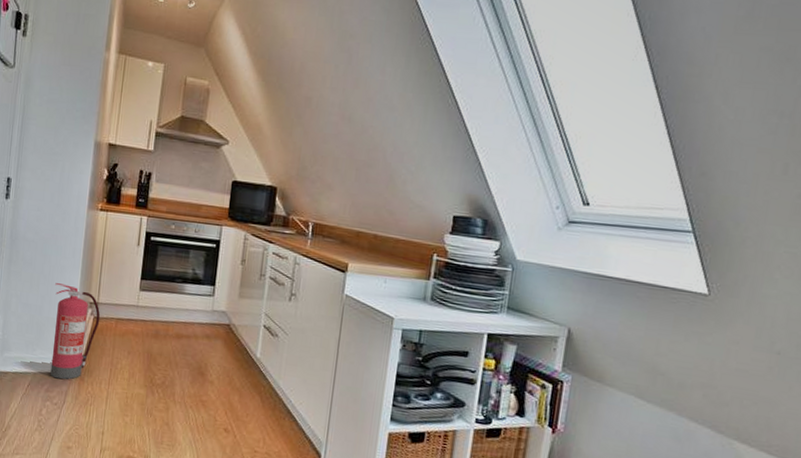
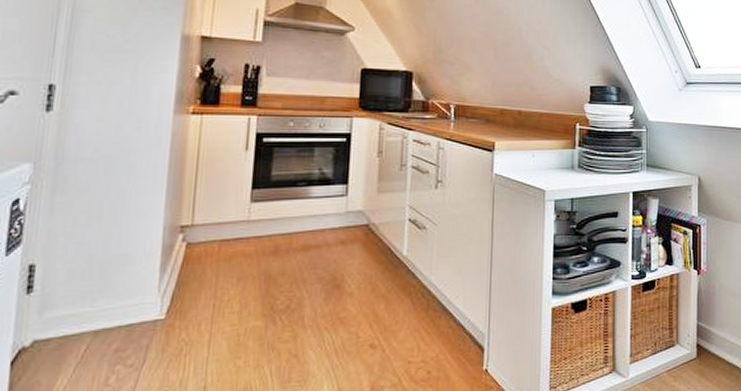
fire extinguisher: present [50,283,101,380] -> none [121,209,197,332]

